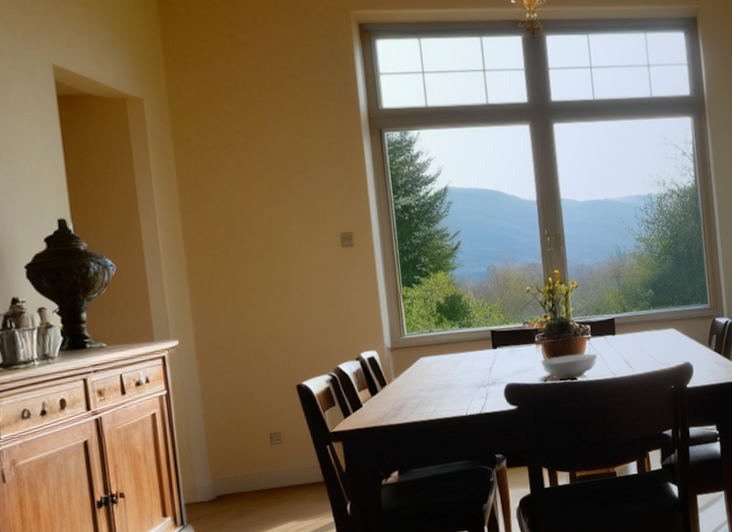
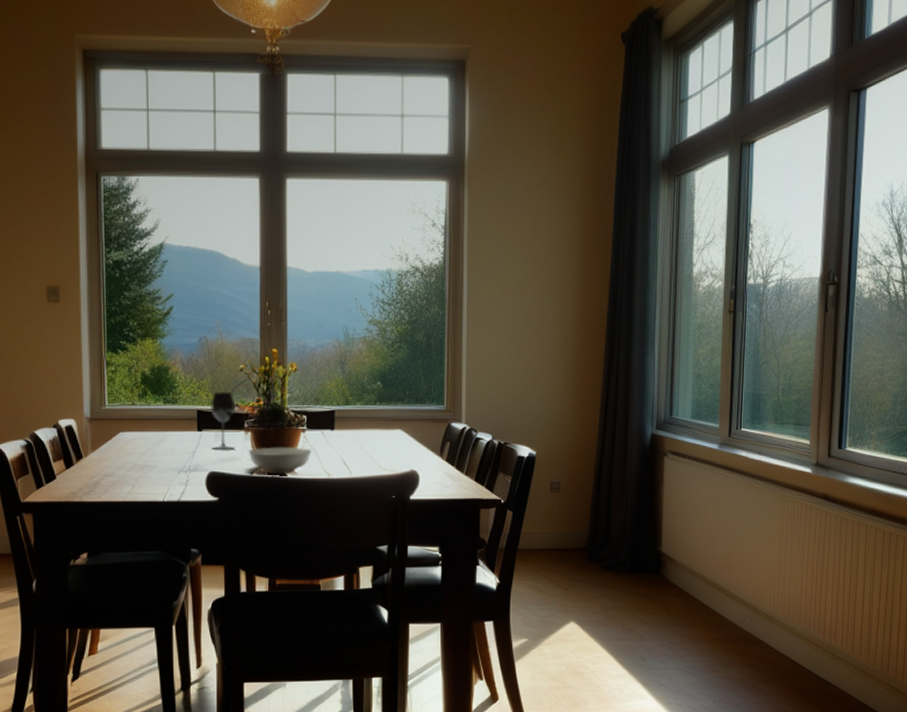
wineglass: none [503,311,528,364] -> present [211,392,236,451]

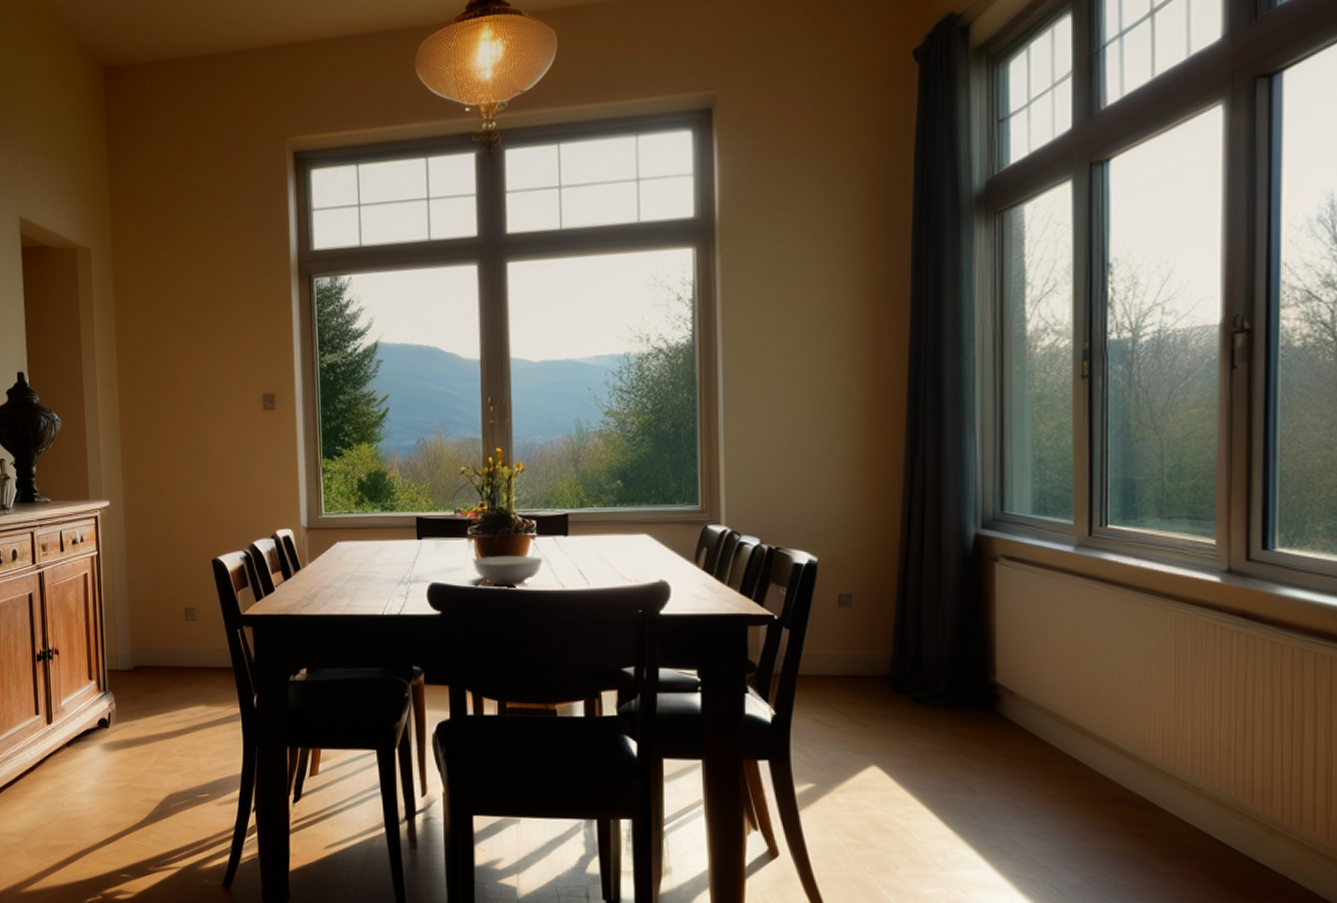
wineglass: present [211,392,236,451] -> none [430,497,458,560]

